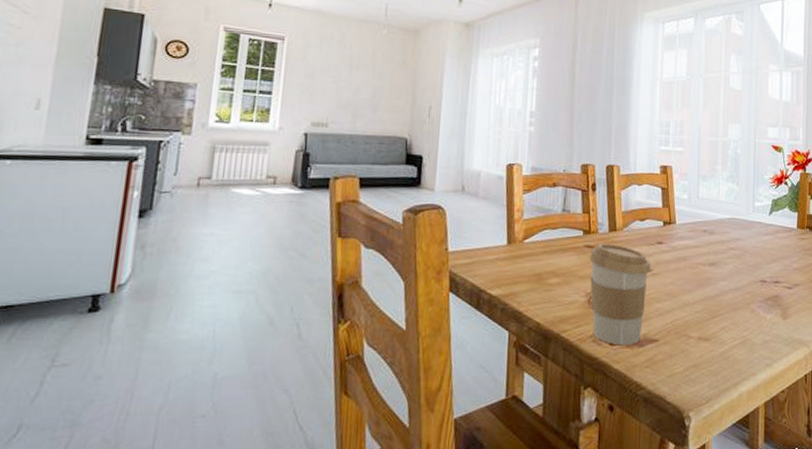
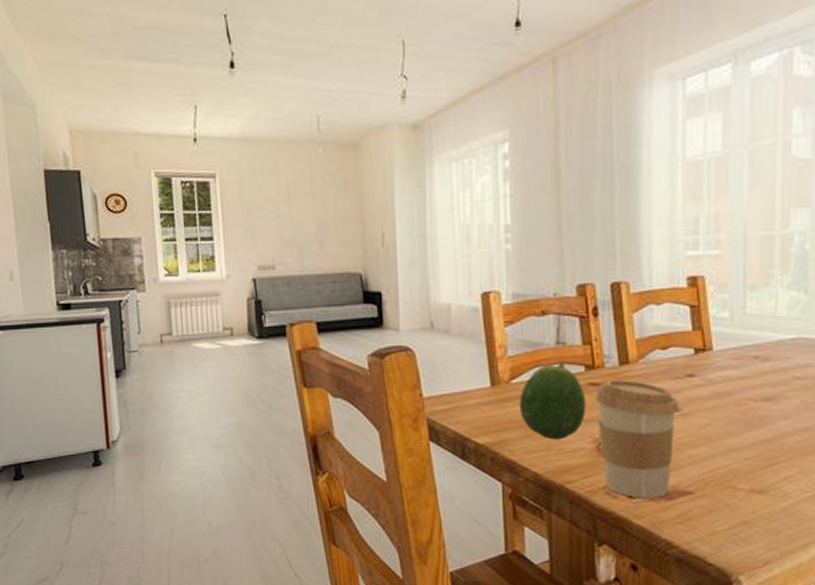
fruit: none [529,226,583,293] -> present [519,361,587,440]

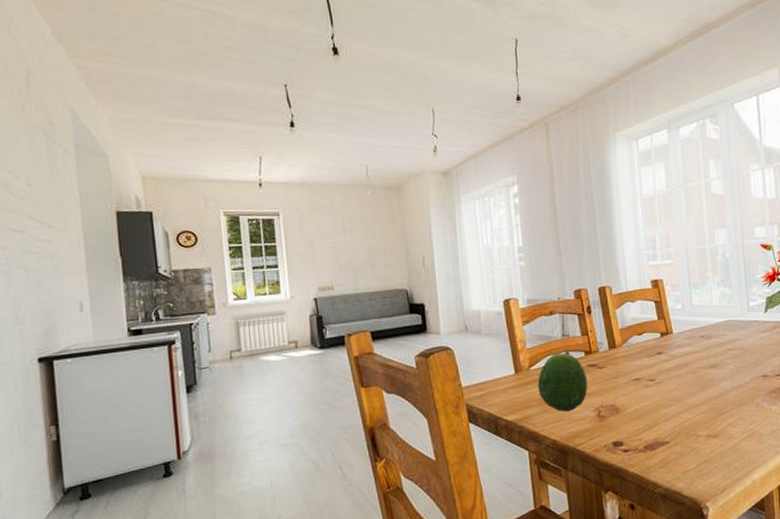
coffee cup: present [595,379,679,499] -> none [593,360,654,451]

